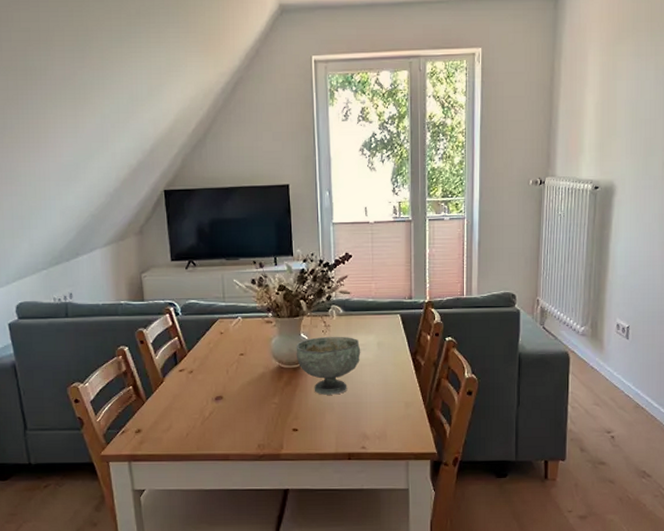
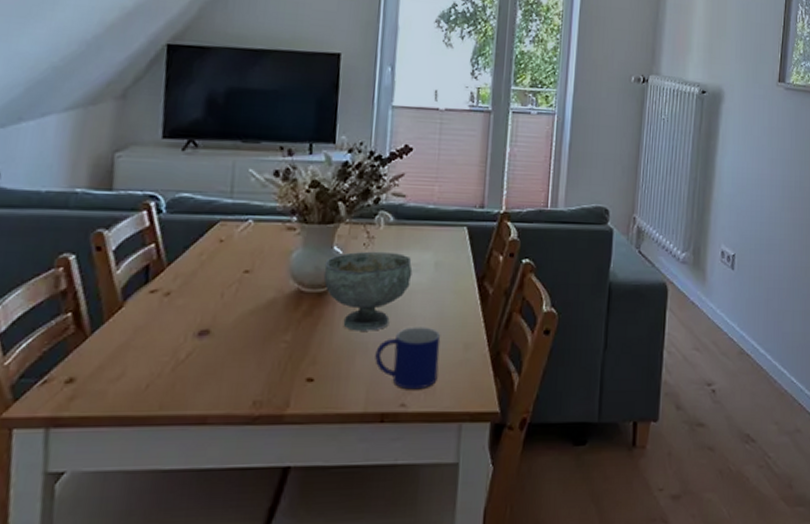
mug: none [340,391,387,437] -> present [375,327,441,390]

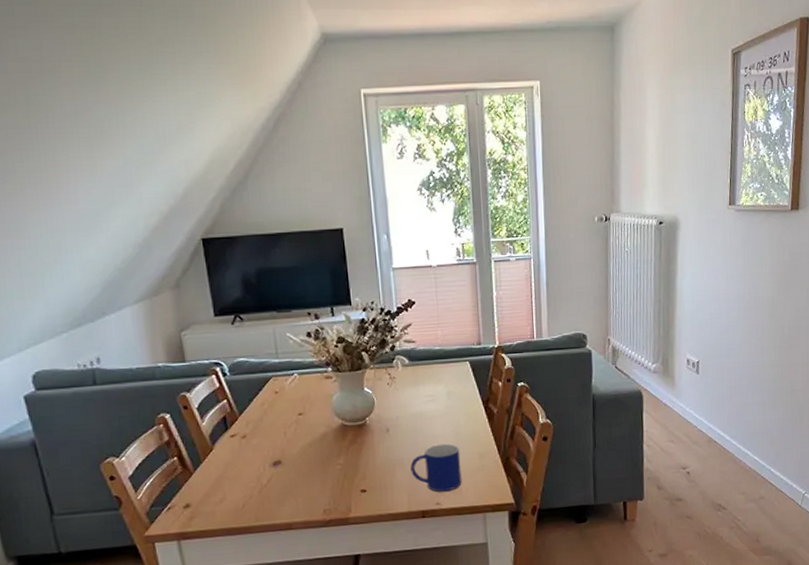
bowl: present [323,251,413,331] -> none [359,387,430,452]

